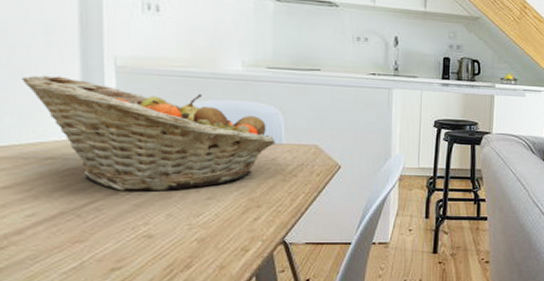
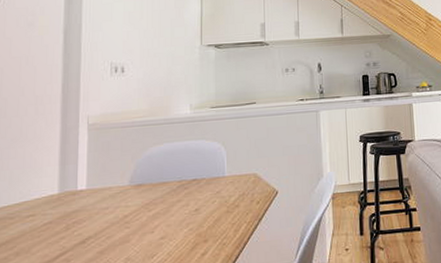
fruit basket: present [22,75,276,192] -> none [15,139,220,240]

